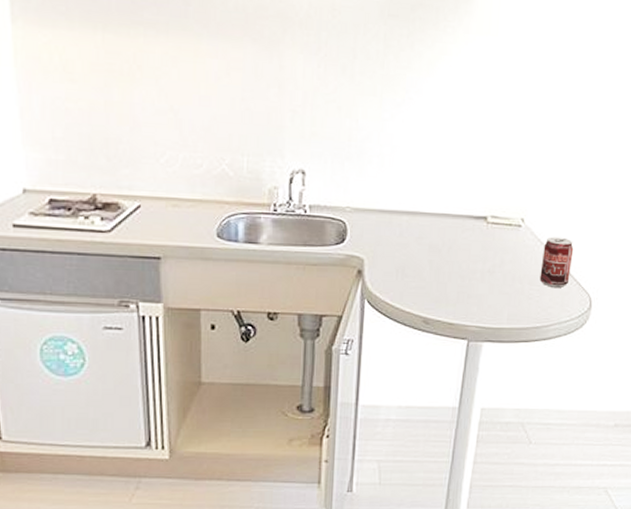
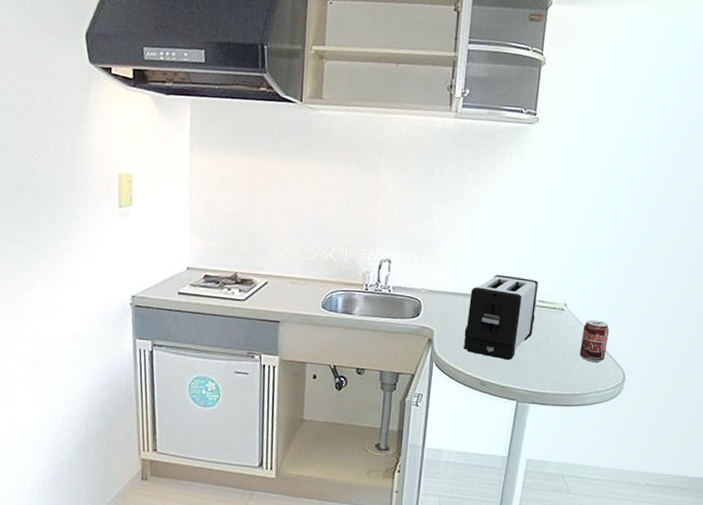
toaster: none [402,185,490,291] -> present [464,274,538,360]

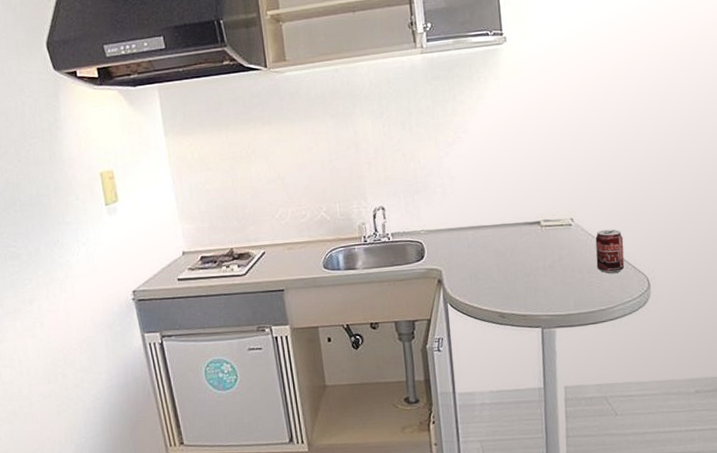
toaster: present [464,274,538,360] -> none [471,200,544,287]

